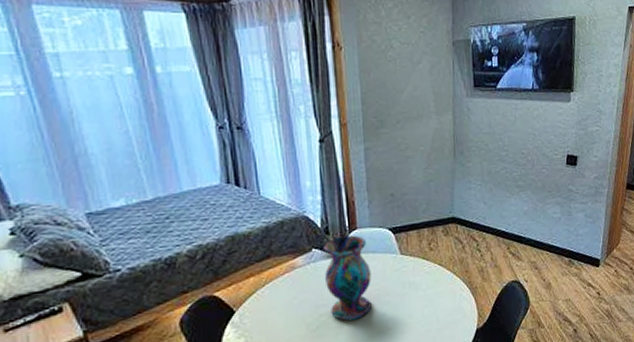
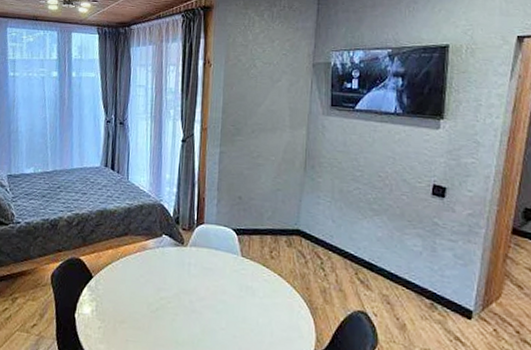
vase: present [323,235,372,321] -> none [170,228,212,311]

